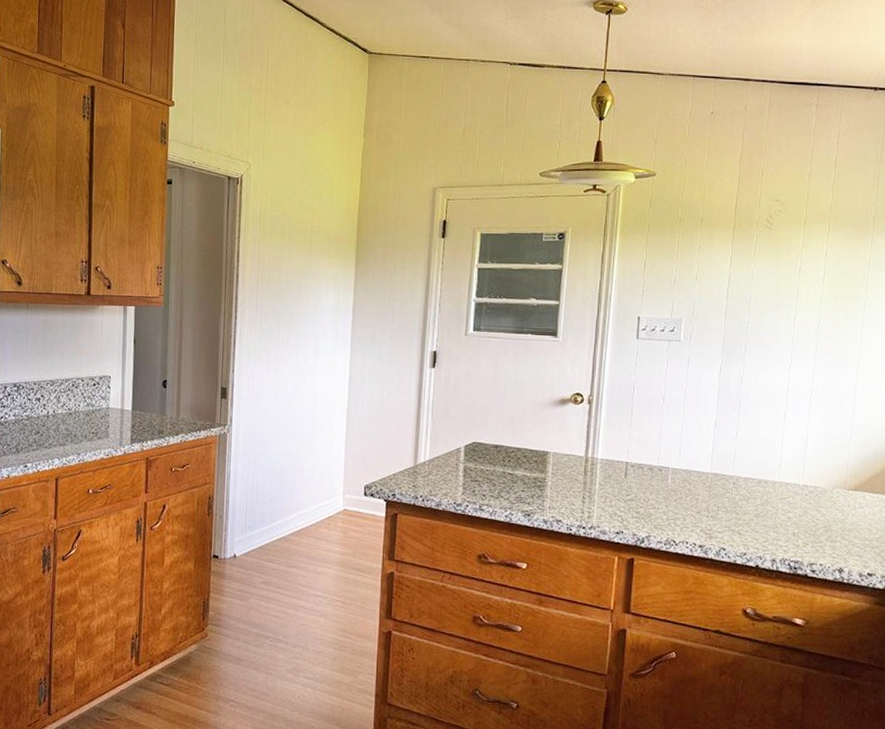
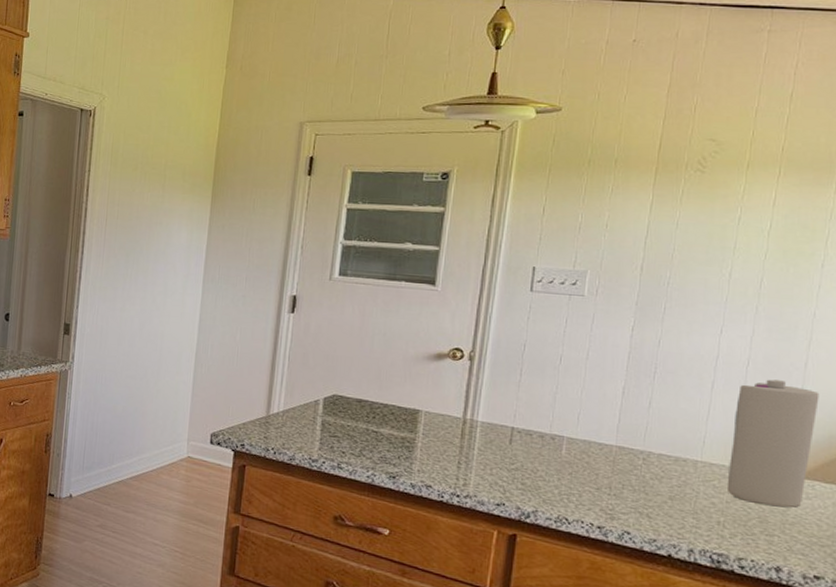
paper towel holder: none [799,407,866,517] -> present [726,379,820,508]

